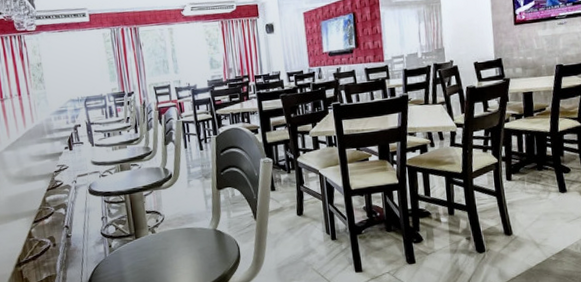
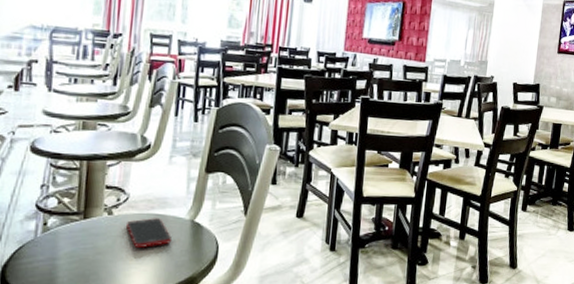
cell phone: none [167,231,202,257] -> present [127,218,171,249]

